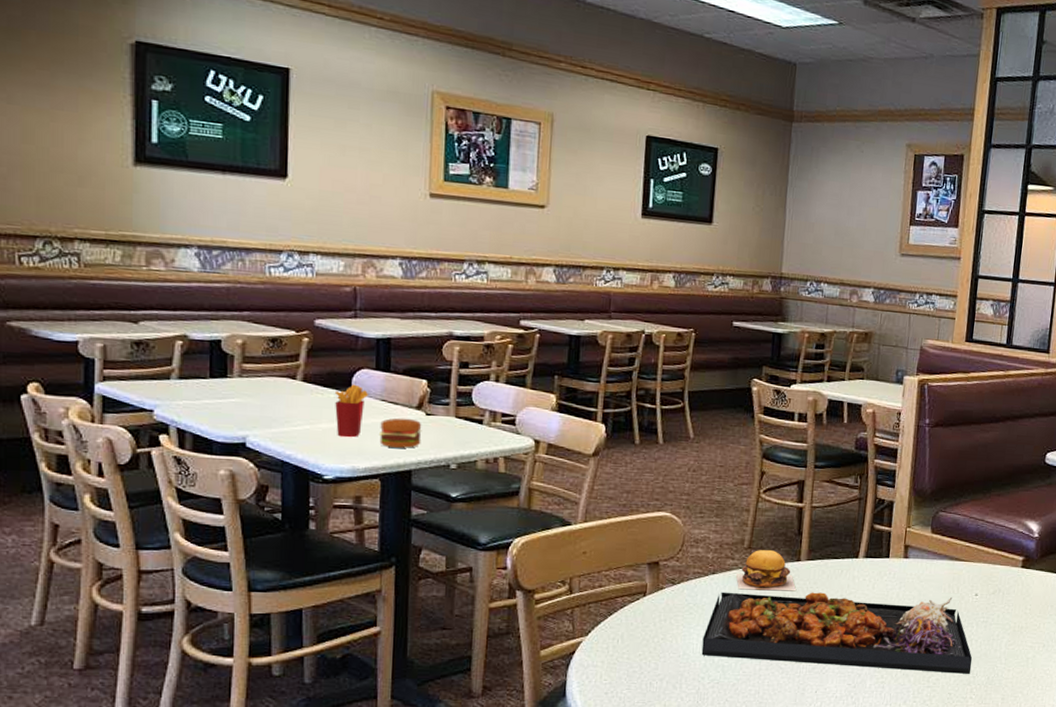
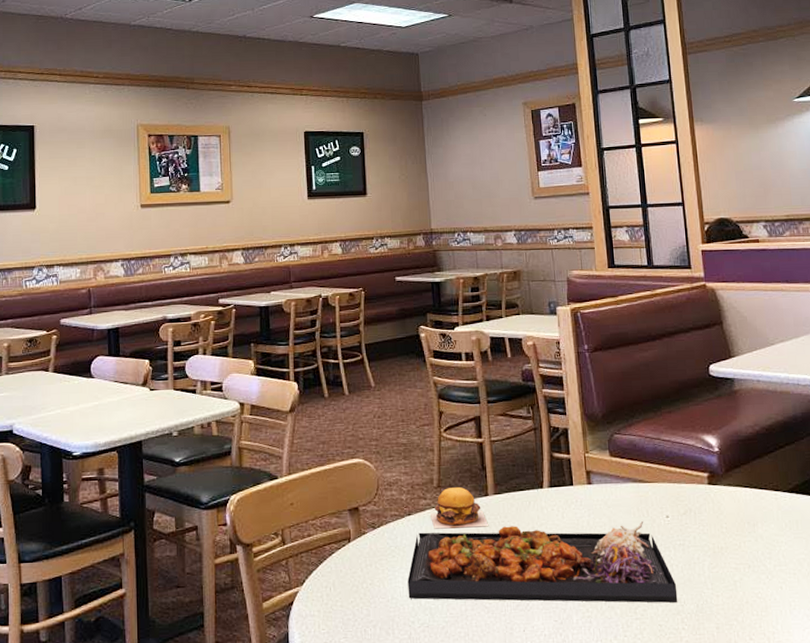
french fries: present [334,384,368,437] -> none [78,370,104,416]
hamburger: present [378,417,422,448] -> none [114,395,148,422]

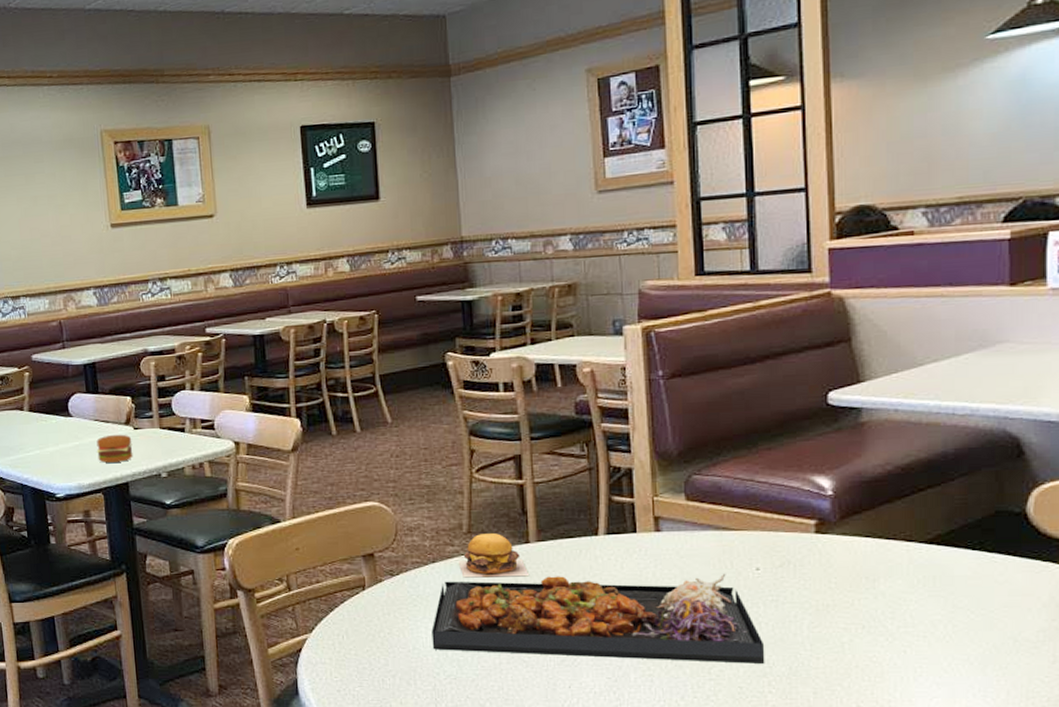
hamburger: none [114,395,148,422] -> present [96,434,133,463]

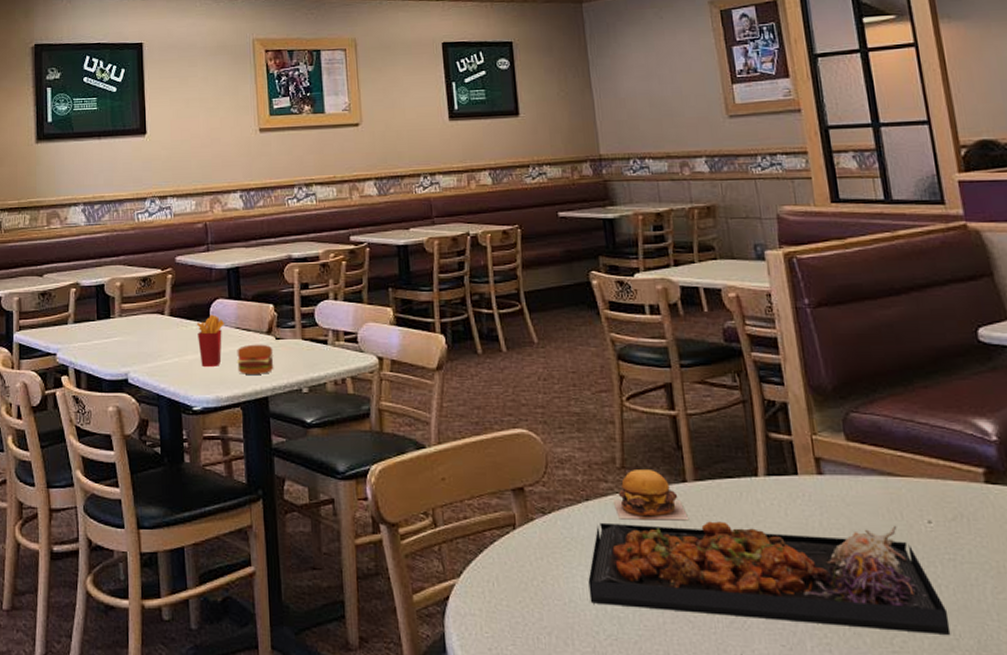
french fries: none [55,408,83,457] -> present [196,314,224,366]

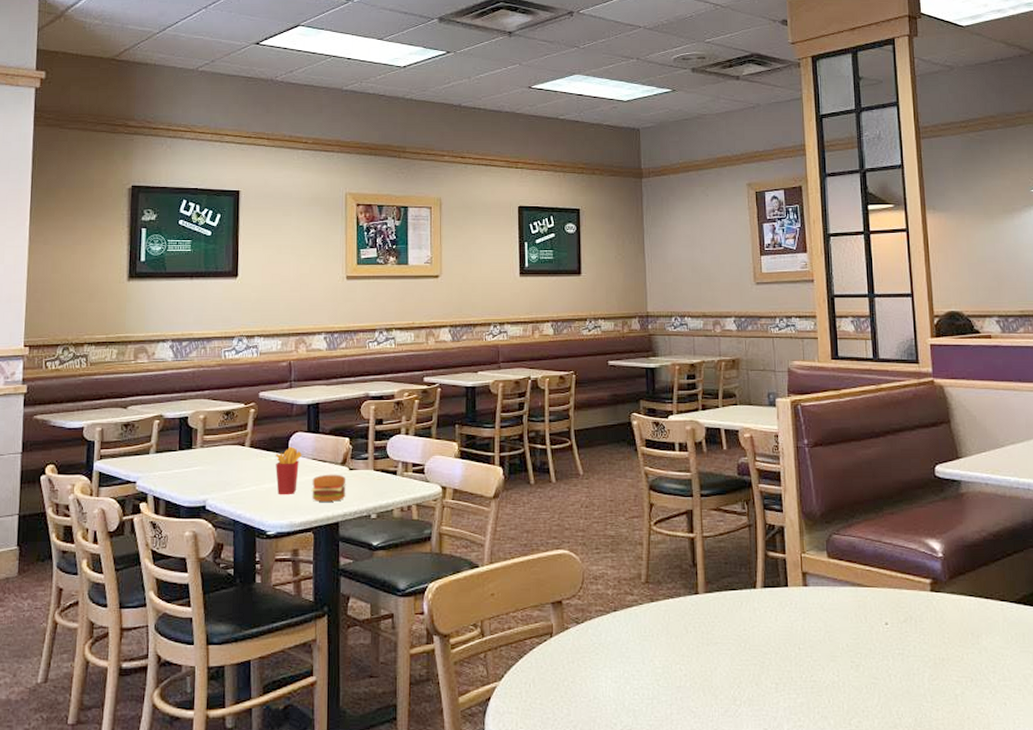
food tray: present [588,521,951,635] -> none [611,627,895,715]
cheeseburger: present [612,468,690,521] -> none [636,583,699,627]

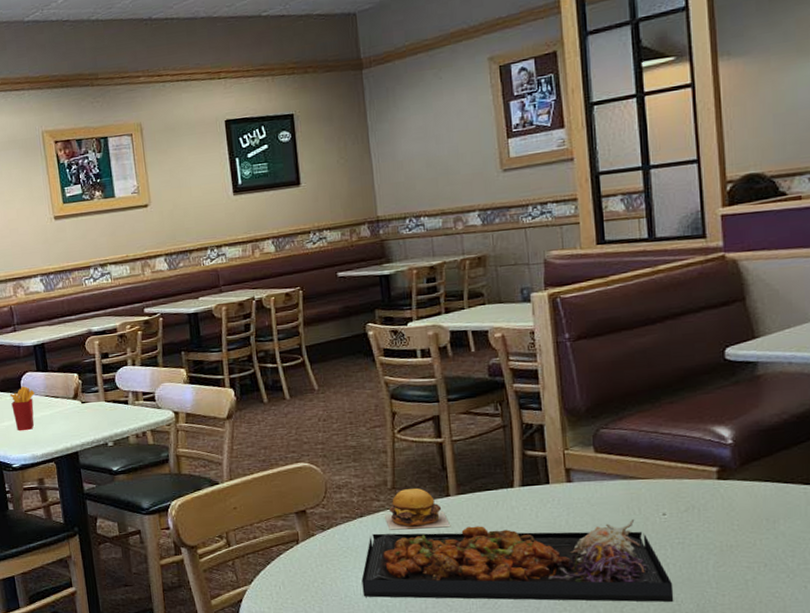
hamburger: present [311,474,346,502] -> none [47,408,82,435]
food tray: none [611,627,895,715] -> present [361,520,674,602]
cheeseburger: none [636,583,699,627] -> present [384,487,451,530]

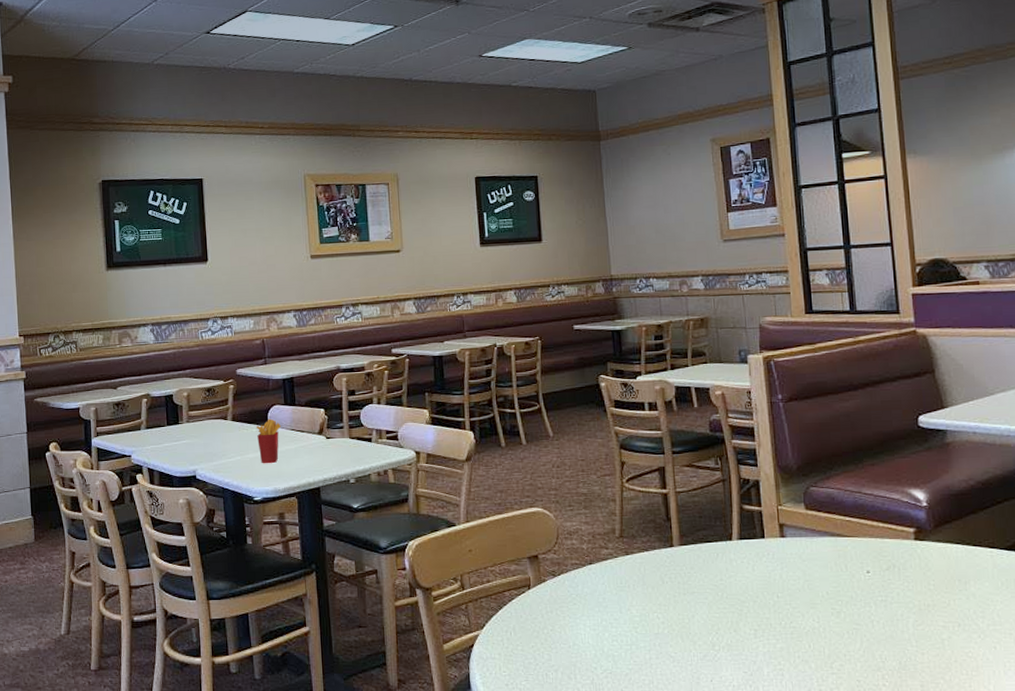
food tray: present [361,520,674,602] -> none [589,576,879,659]
cheeseburger: present [384,487,451,530] -> none [611,537,675,579]

